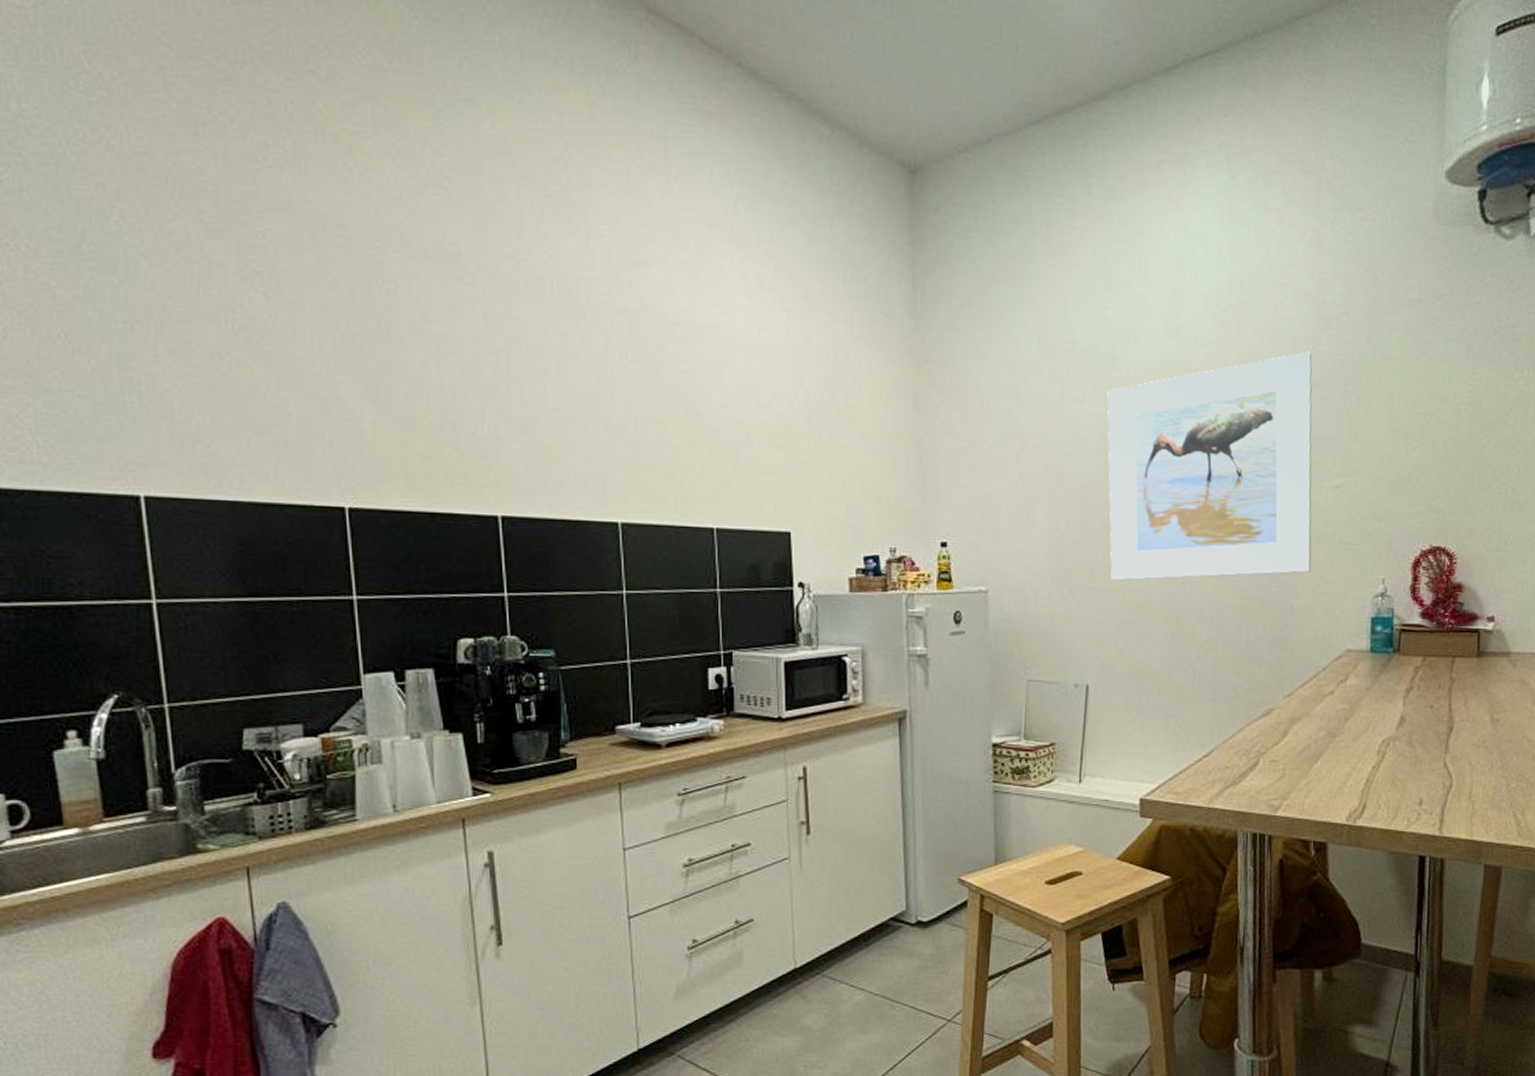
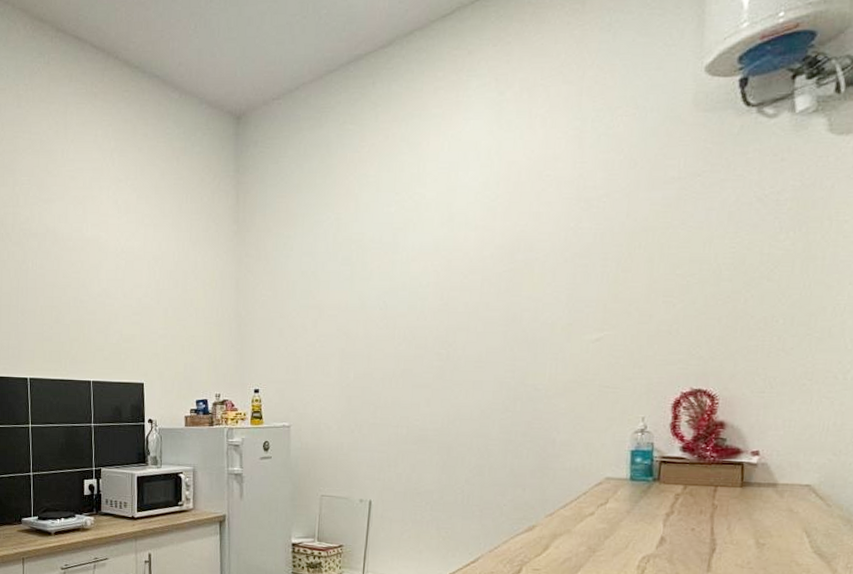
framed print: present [1107,351,1313,581] -> none [389,228,574,419]

